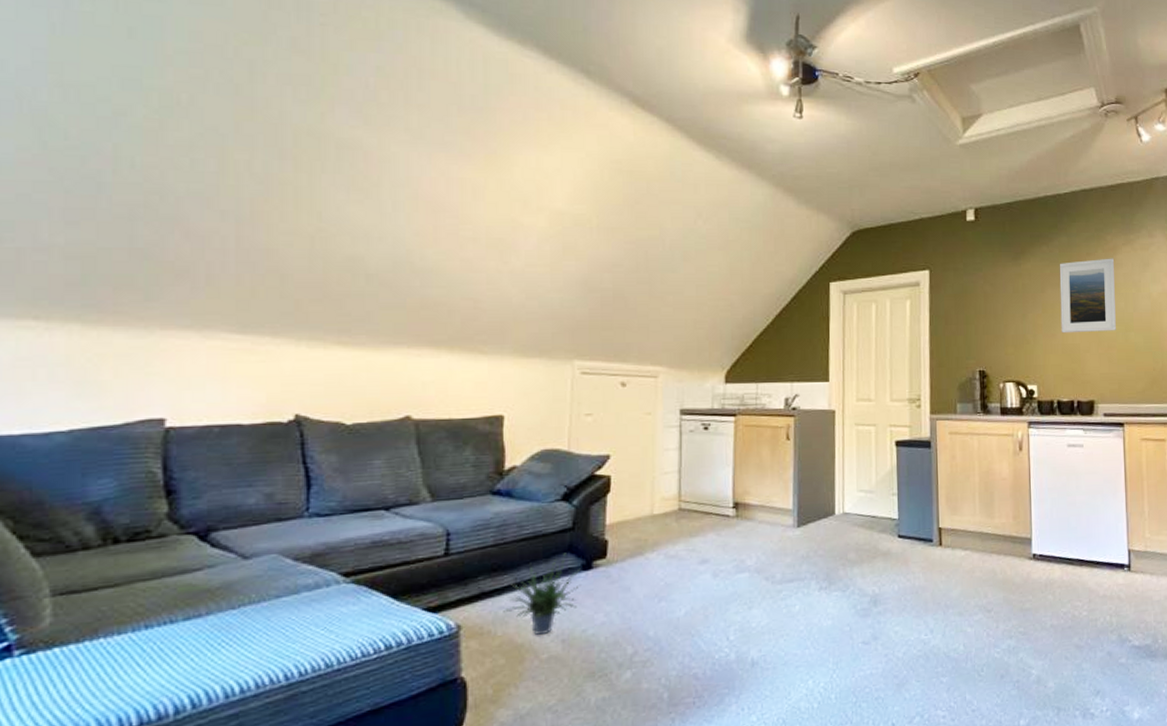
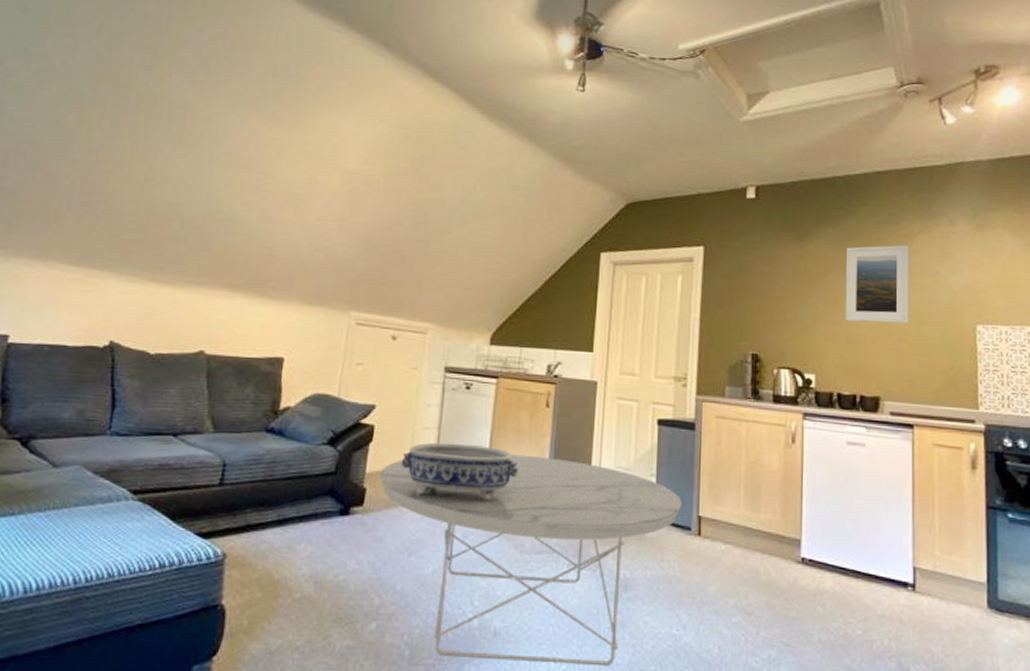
potted plant: present [503,552,581,635] -> none [265,496,338,573]
coffee table: none [622,488,923,693] -> present [380,454,682,665]
decorative bowl: none [643,484,764,542] -> present [401,442,519,501]

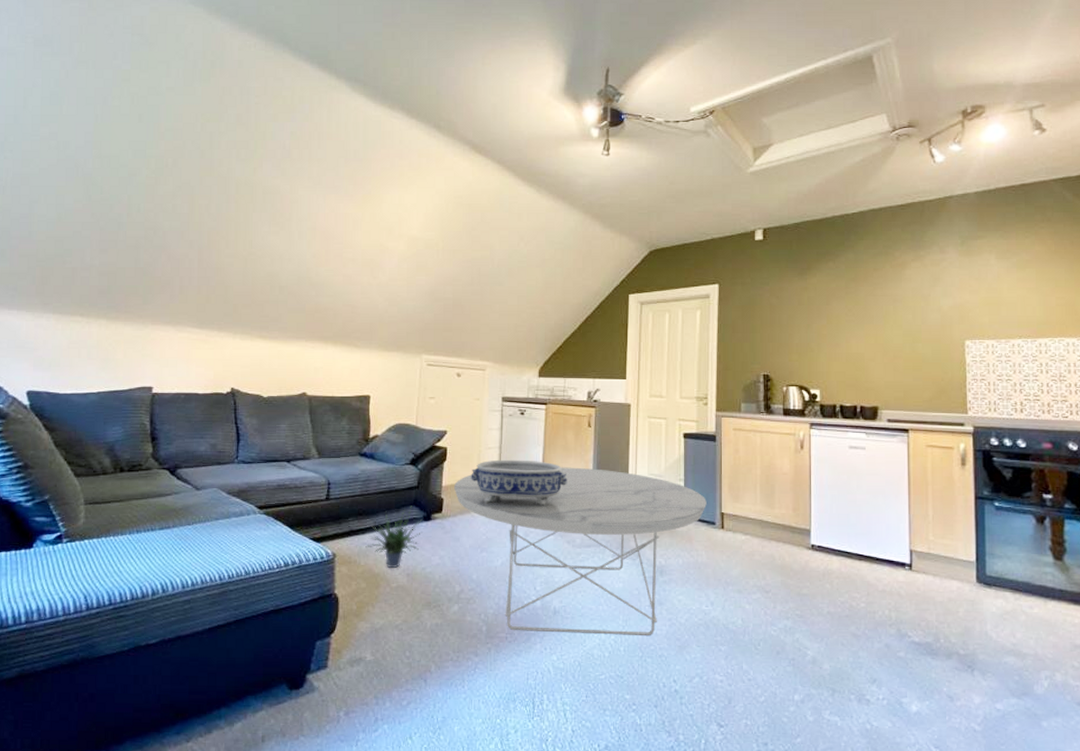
potted plant: none [265,496,338,573] -> present [365,505,422,568]
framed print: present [845,245,910,324] -> none [845,273,903,343]

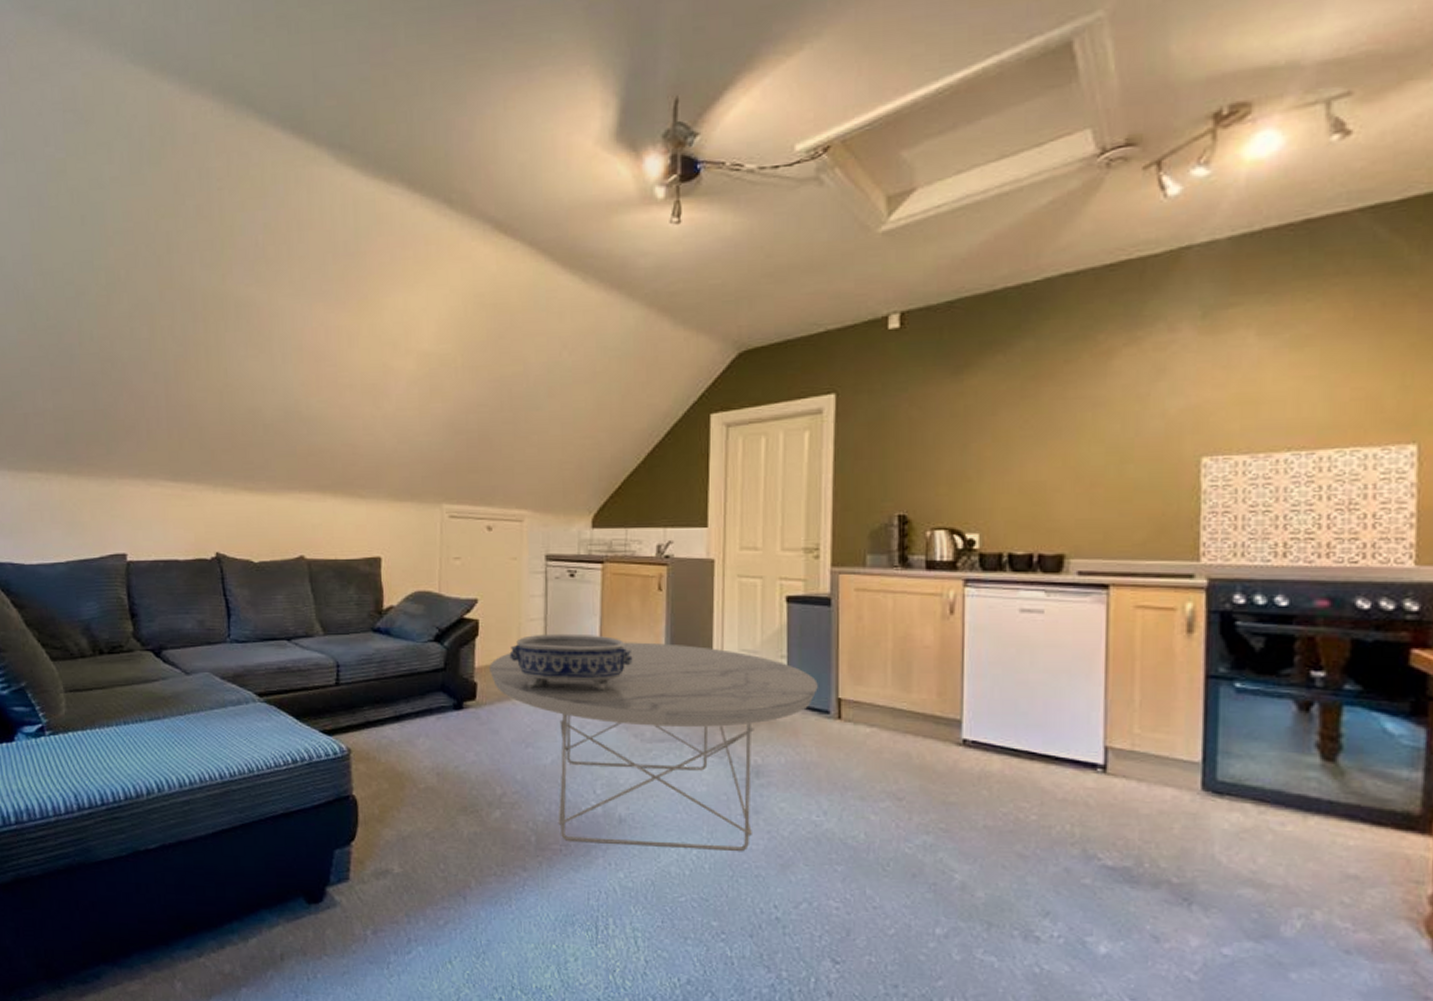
potted plant: present [365,505,422,568] -> none [385,691,453,766]

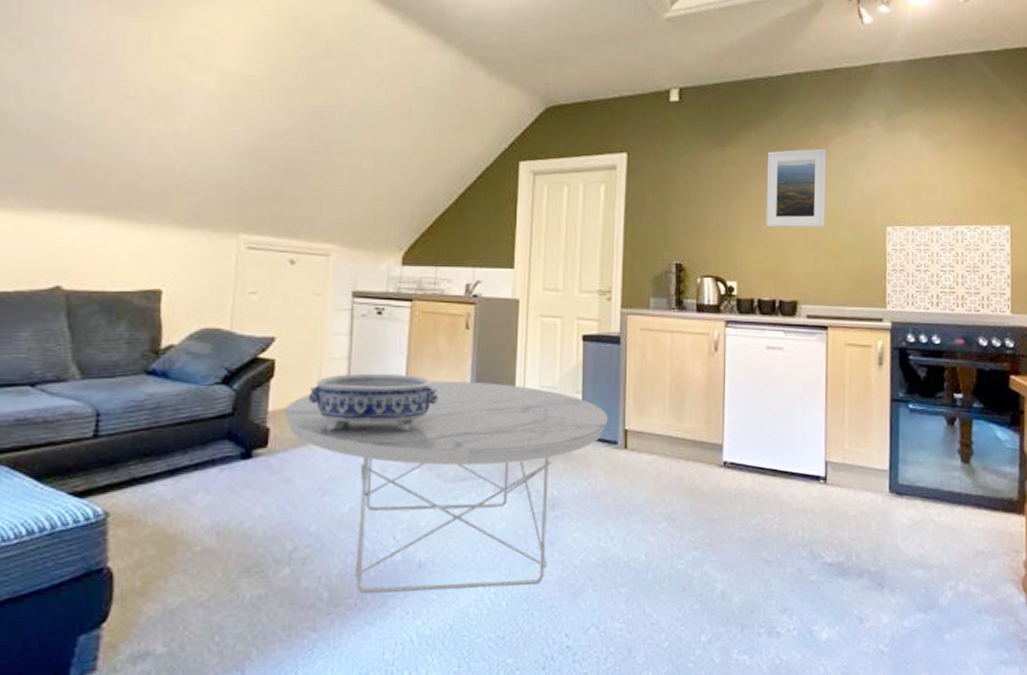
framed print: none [1019,364,1109,468] -> present [766,148,827,228]

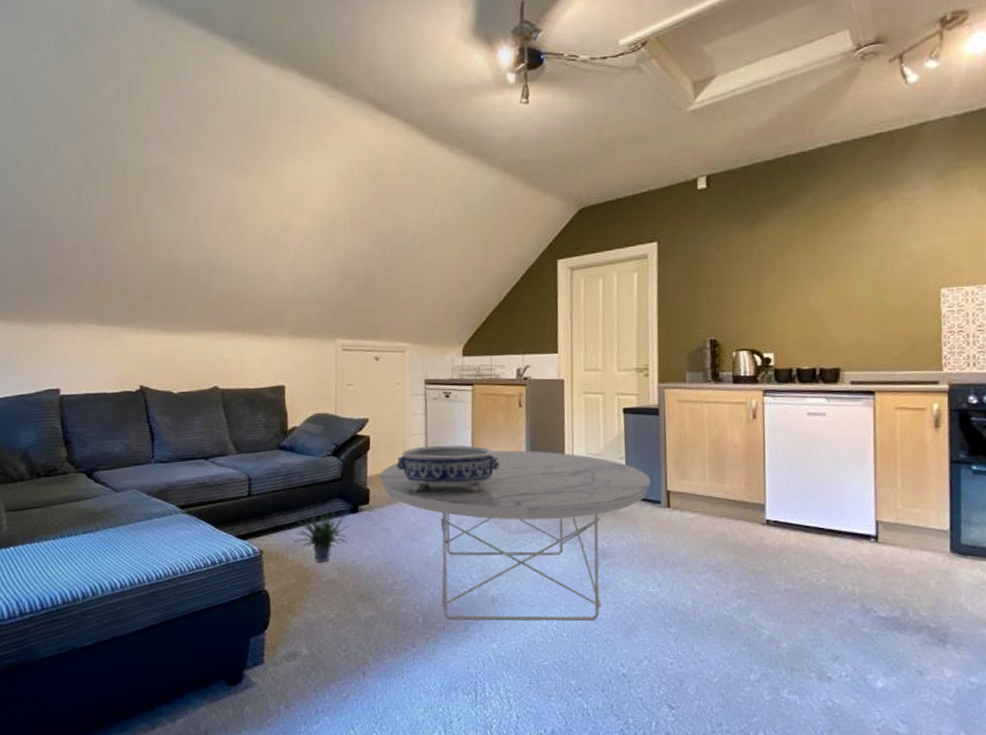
potted plant: none [155,439,239,526] -> present [292,498,350,562]
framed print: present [766,148,827,228] -> none [801,216,869,299]

